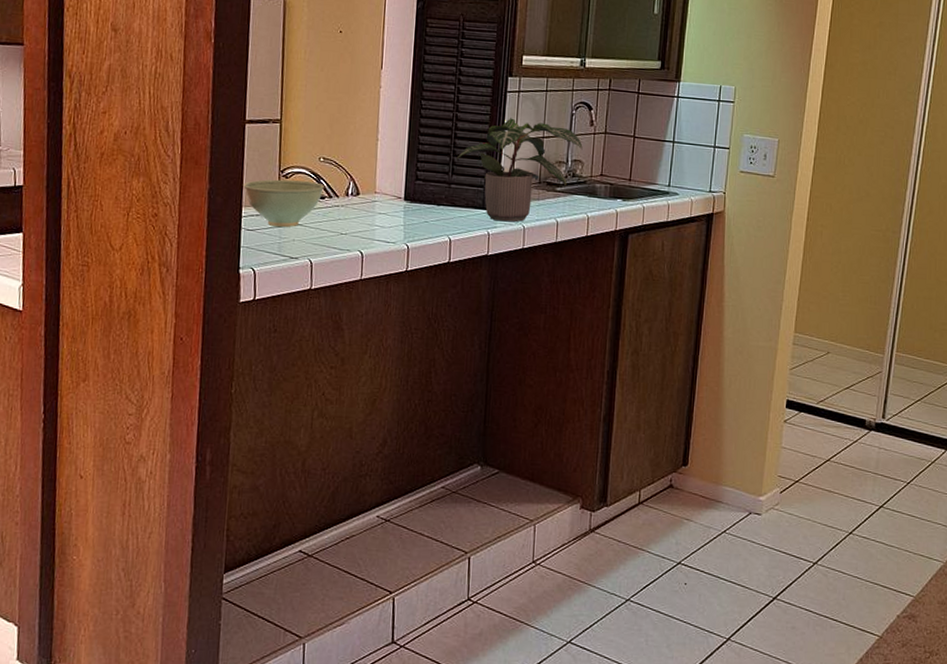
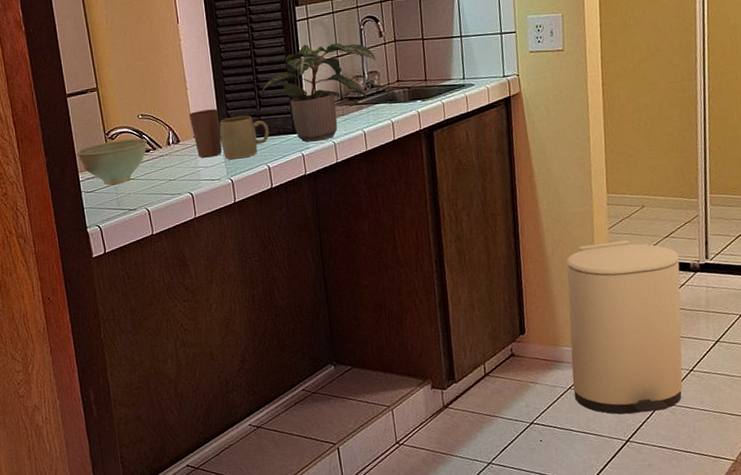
cup: none [374,165,408,218] -> present [189,109,222,158]
mug: none [403,178,458,225] -> present [219,115,270,160]
pedal bin: none [727,382,857,571] -> present [566,240,683,414]

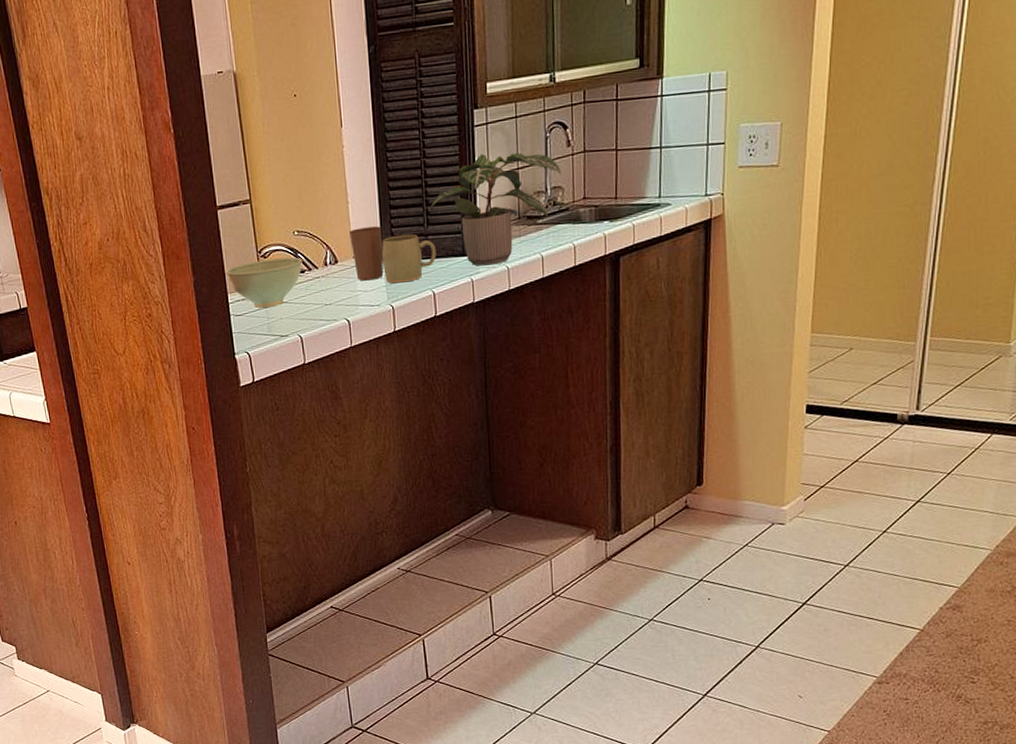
pedal bin: present [566,240,683,414] -> none [750,386,886,575]

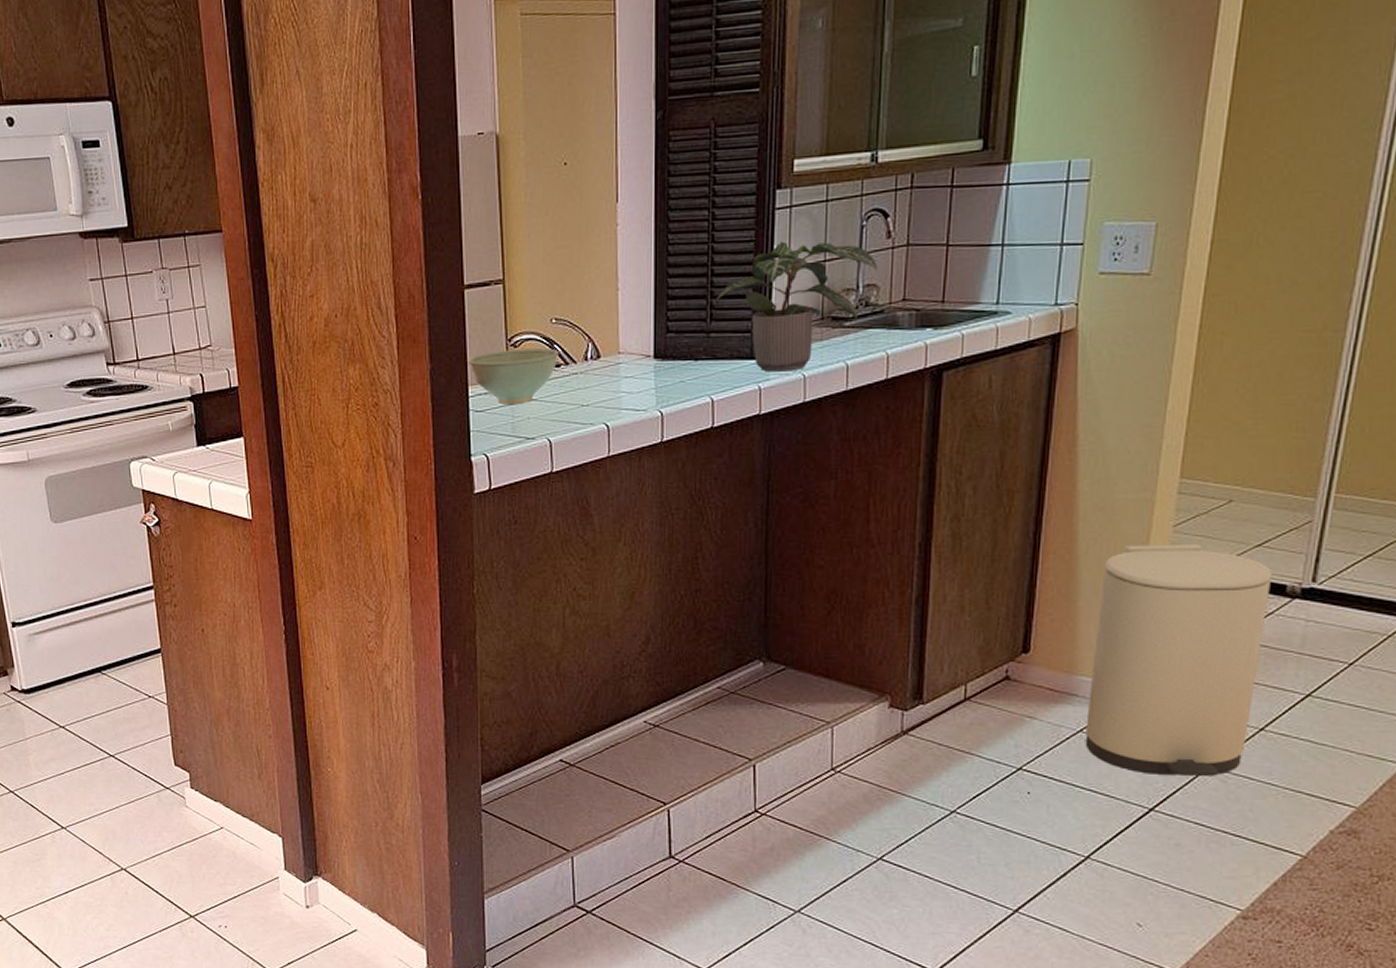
cup: present [349,226,384,281] -> none [617,318,656,381]
mug: present [381,234,436,284] -> none [652,329,719,386]
pedal bin: none [750,386,886,575] -> present [1085,545,1273,776]

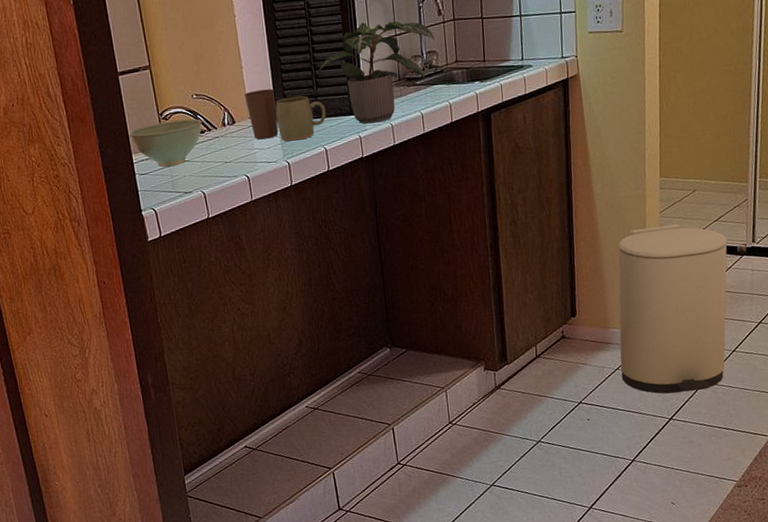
cup: none [617,318,656,381] -> present [245,88,279,140]
mug: none [652,329,719,386] -> present [275,95,326,142]

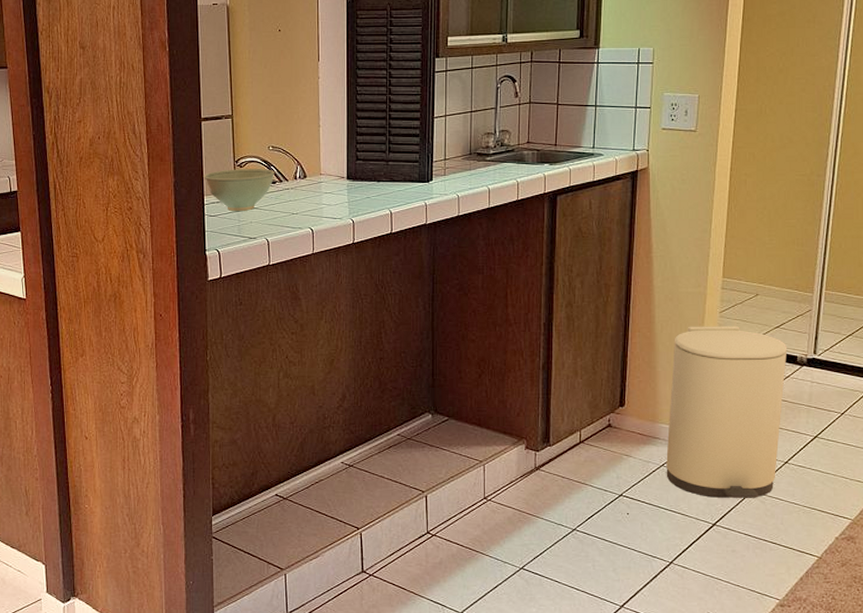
cup: present [245,88,279,140] -> none [319,149,348,196]
mug: present [275,95,326,142] -> none [346,158,395,201]
potted plant: present [318,21,435,124] -> none [392,96,509,192]

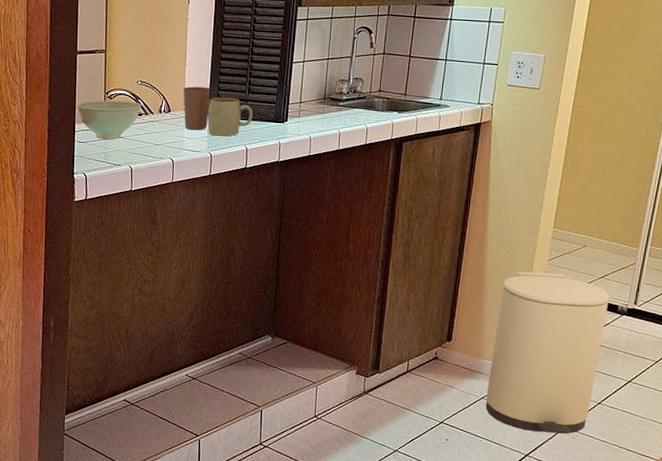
cup: none [319,149,348,196] -> present [183,86,211,130]
mug: none [346,158,395,201] -> present [207,97,253,136]

